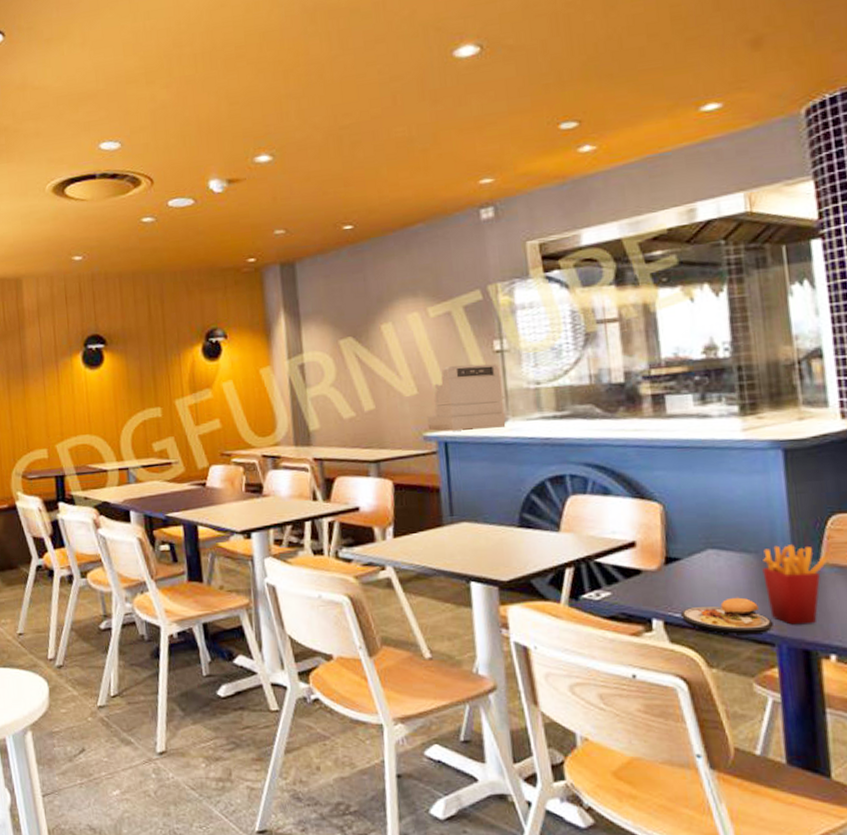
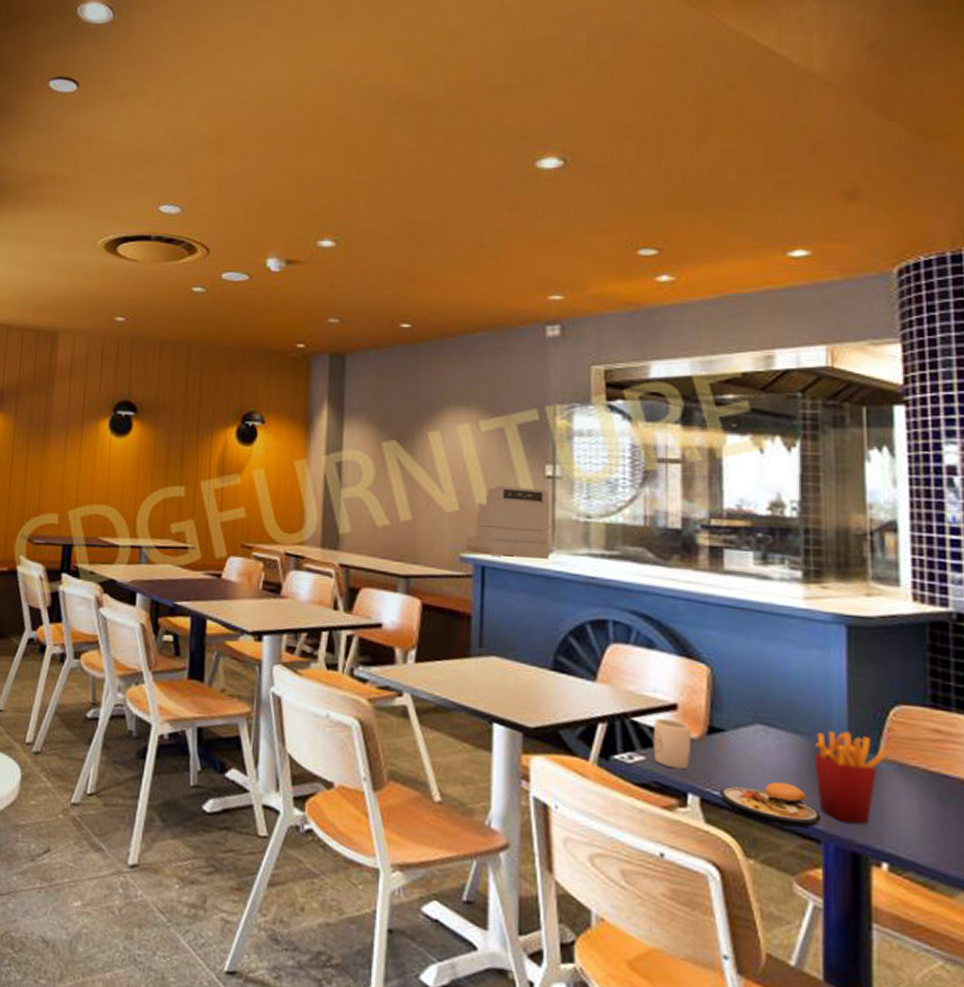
mug: none [615,555,652,599] -> present [653,718,691,770]

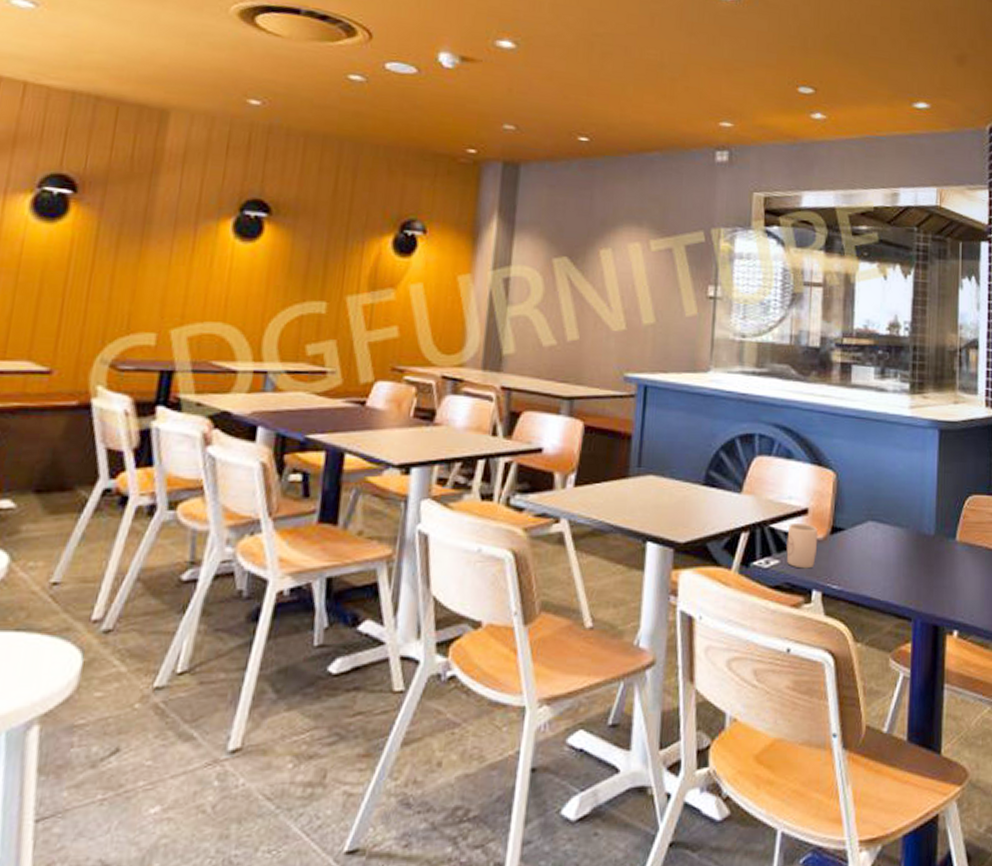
cash register: present [466,485,555,559] -> none [630,304,713,377]
burger: present [720,780,821,827] -> none [838,569,912,609]
french fries: present [814,730,887,824] -> none [910,521,962,600]

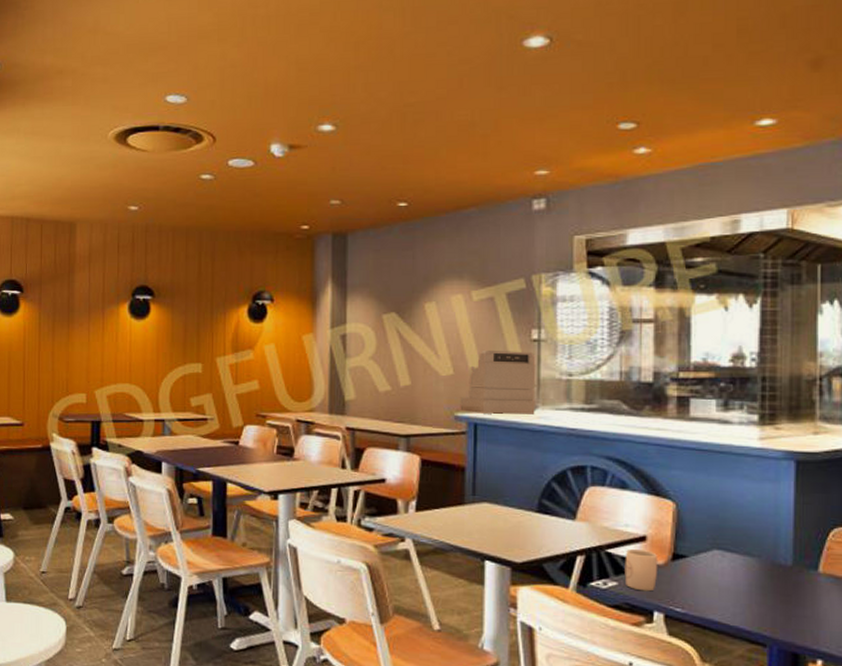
cash register: none [630,304,713,377] -> present [460,349,540,414]

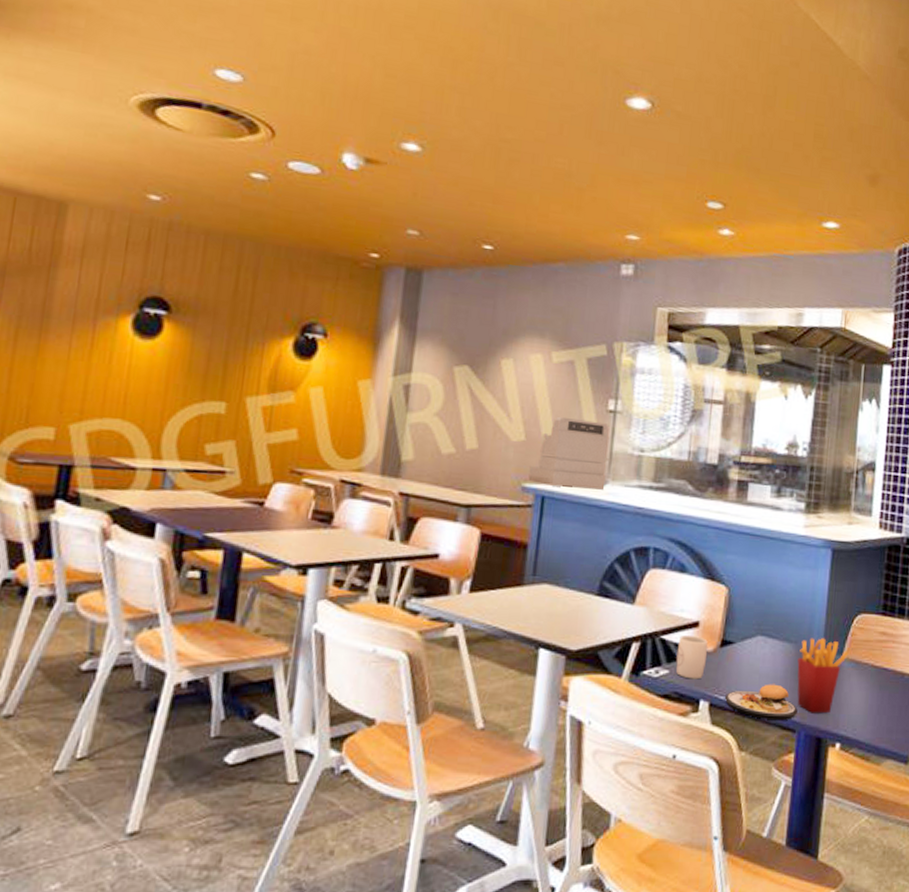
burger: none [682,596,767,635] -> present [725,682,798,721]
french fries: none [763,552,825,629] -> present [797,638,849,714]

